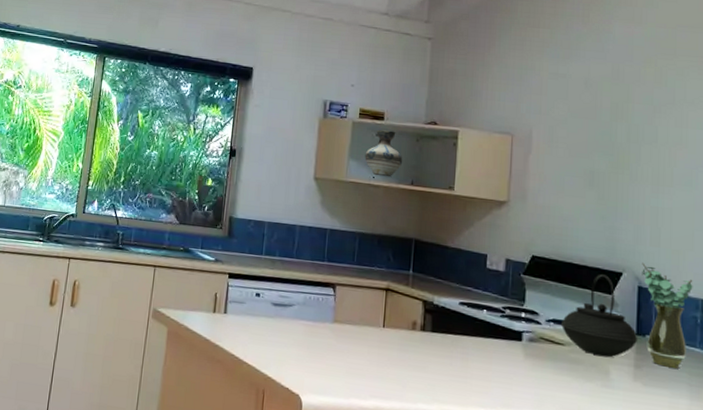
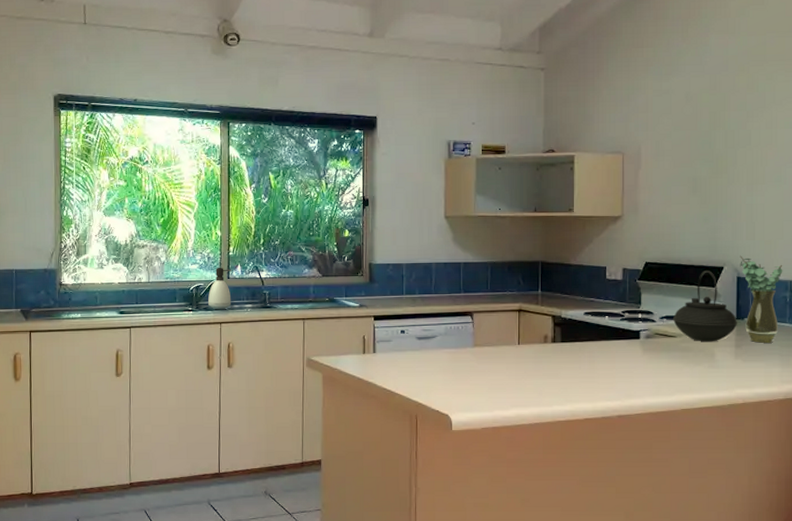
soap dispenser: none [59,200,88,245] -> present [207,267,232,310]
ceramic jug: present [365,130,403,177] -> none [490,163,526,207]

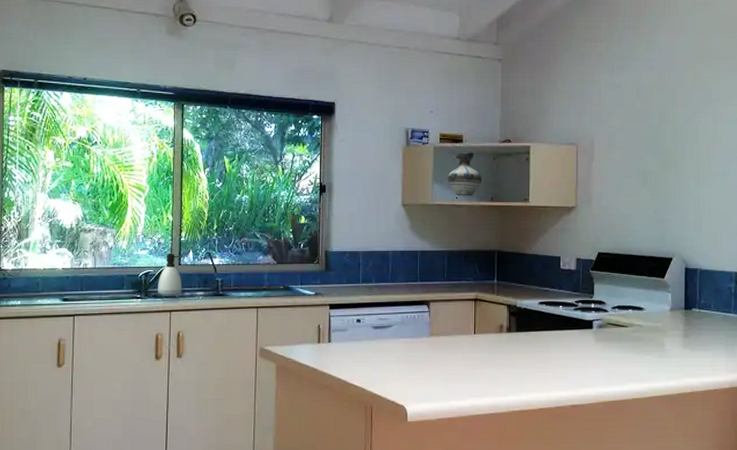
ceramic jug: none [490,163,526,207] -> present [447,152,482,196]
teapot: present [673,271,738,342] -> none [625,261,686,332]
vase: present [740,255,783,343] -> none [688,247,728,333]

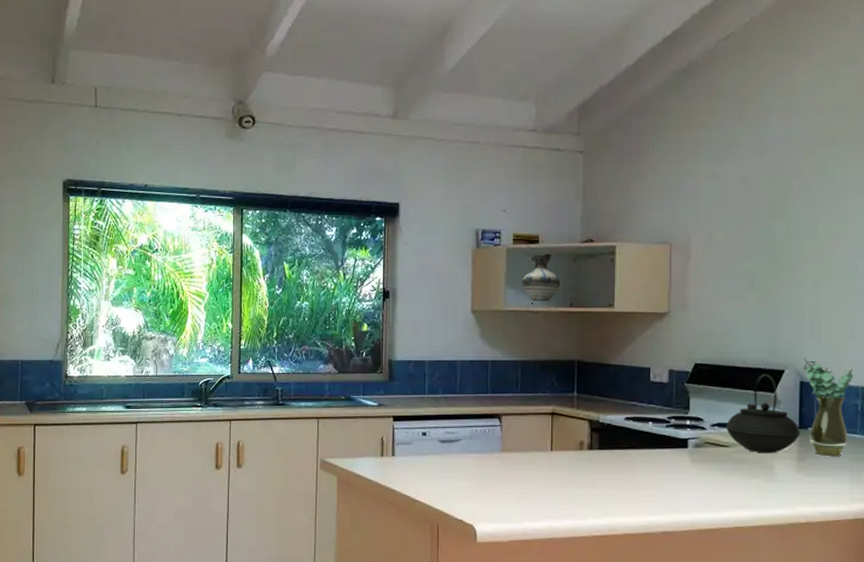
soap dispenser: present [157,253,183,298] -> none [217,361,243,407]
teapot: none [625,261,686,332] -> present [726,374,801,454]
vase: none [688,247,728,333] -> present [803,358,854,456]

